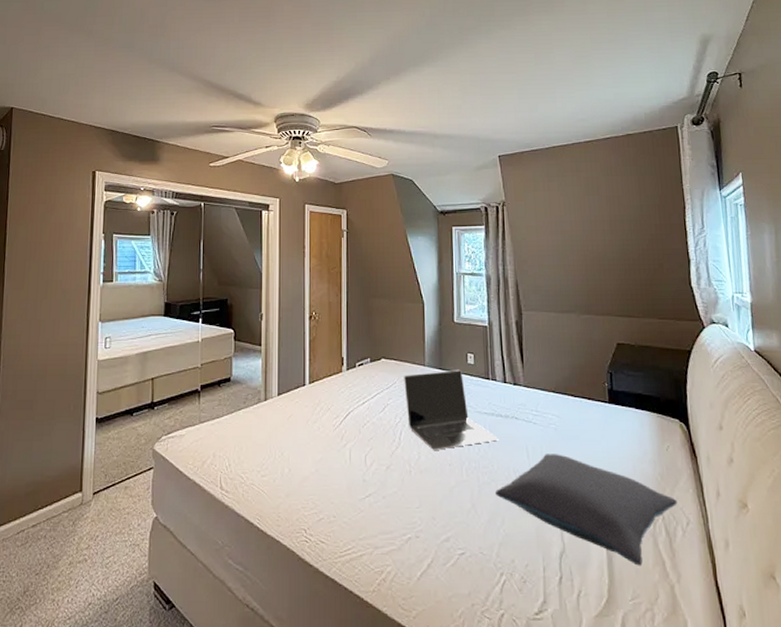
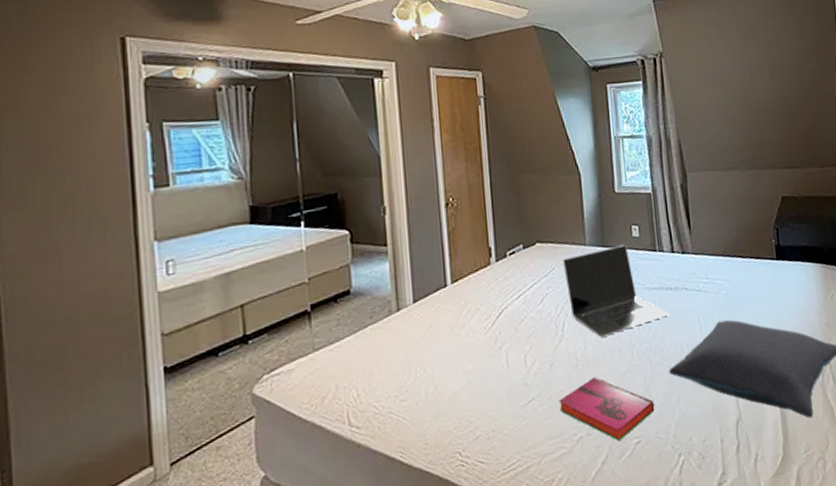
hardback book: none [392,485,480,549] -> present [558,377,655,442]

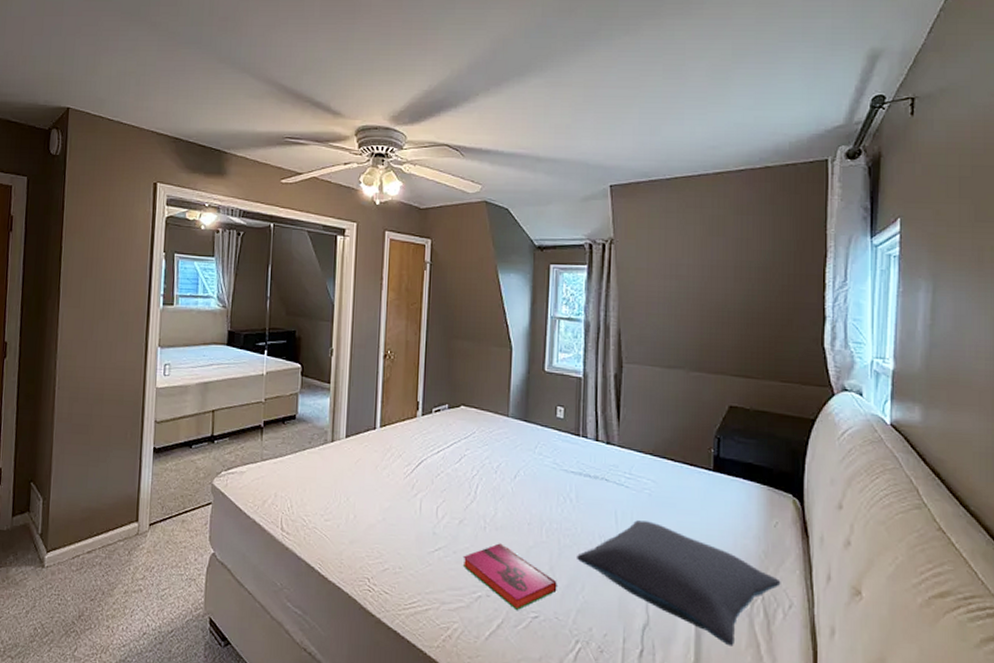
laptop: present [563,244,669,337] -> none [484,423,584,508]

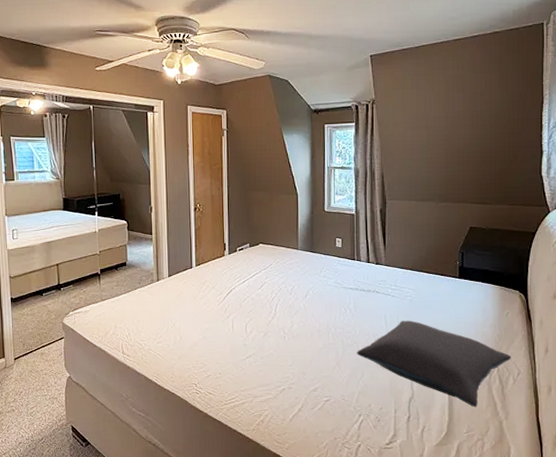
hardback book: present [462,543,557,611] -> none [268,348,343,397]

